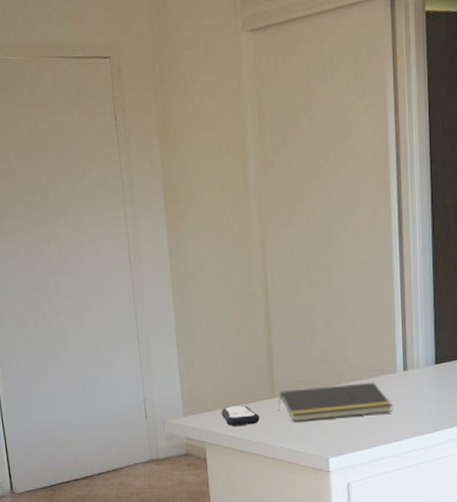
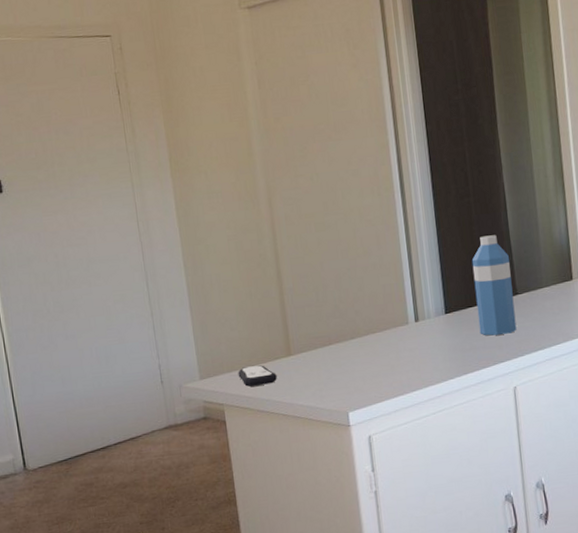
notepad: present [278,382,393,422] -> none [294,334,408,378]

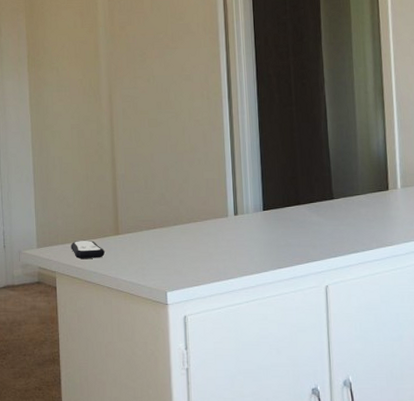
water bottle: present [471,235,517,336] -> none [291,142,331,235]

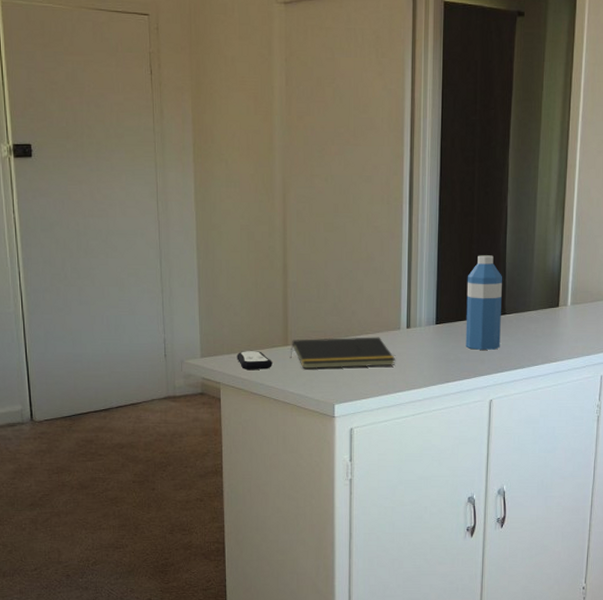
notepad: none [121,224,226,258] -> present [290,337,396,370]
water bottle: none [291,142,331,235] -> present [465,255,502,350]

